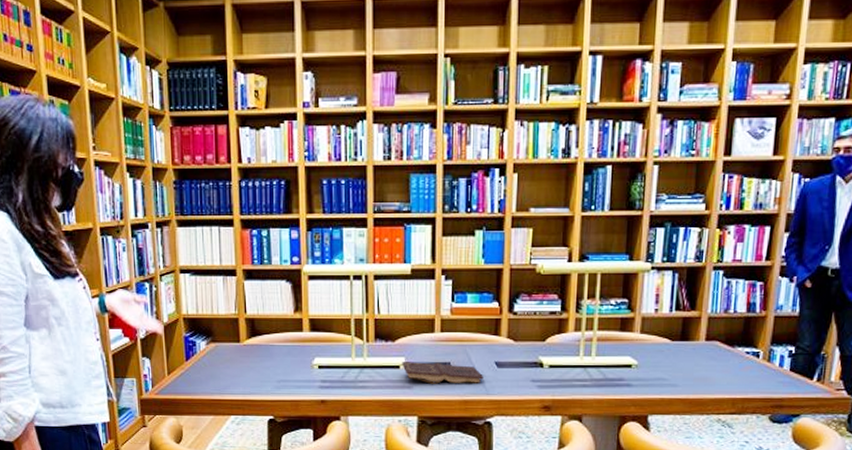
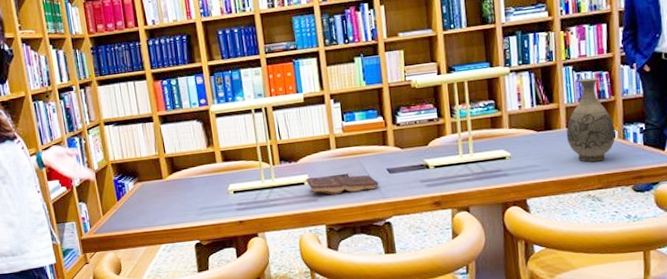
vase: none [703,286,761,383] -> present [566,77,616,162]

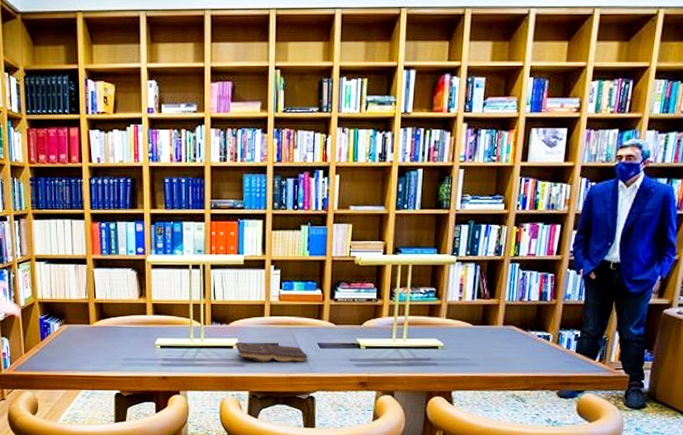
vase: present [566,77,616,162] -> none [501,277,551,363]

